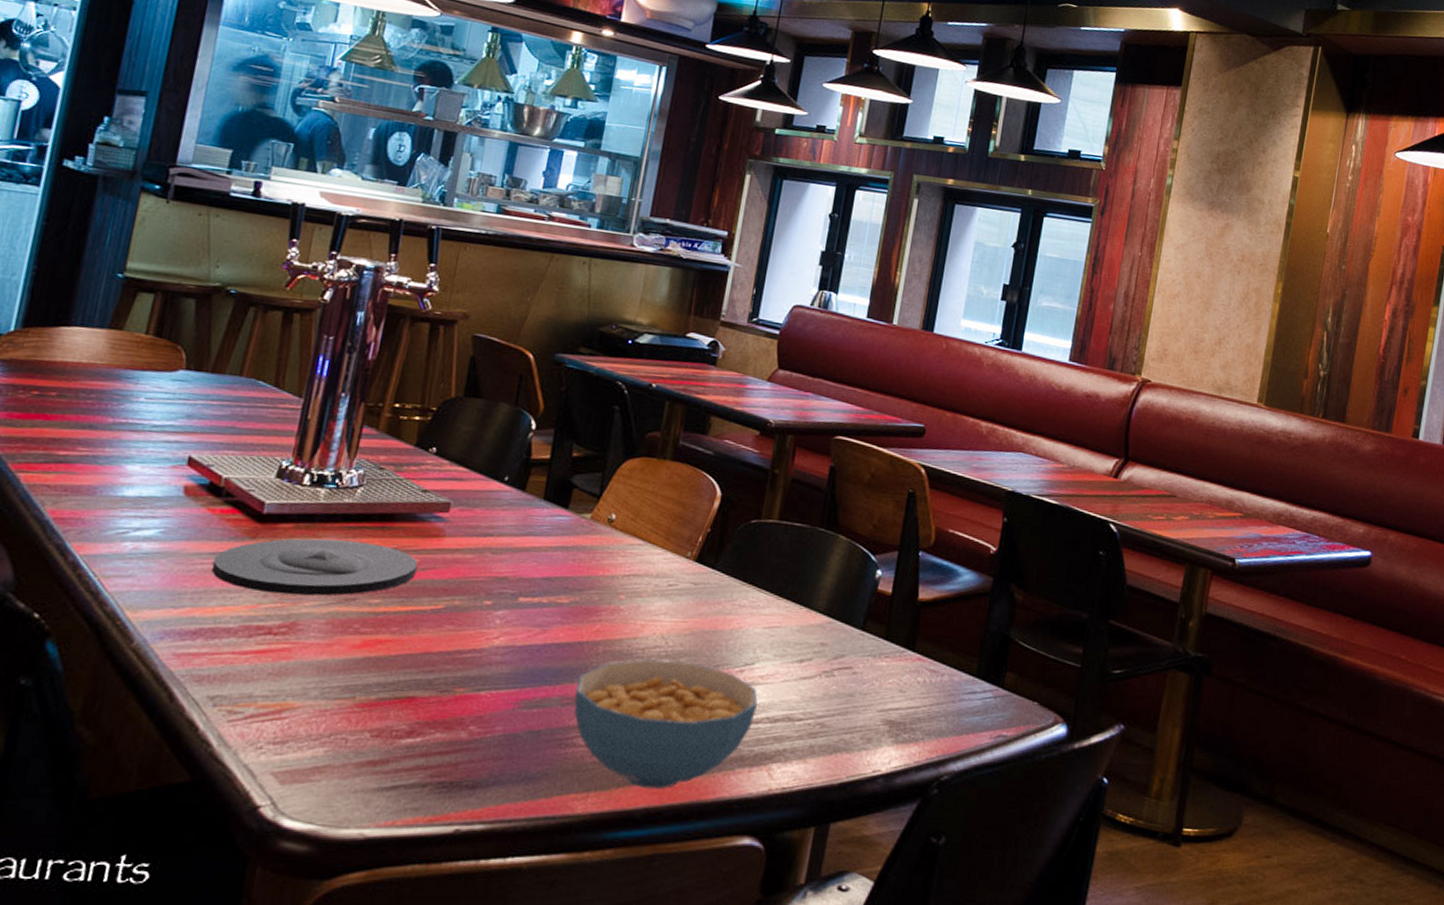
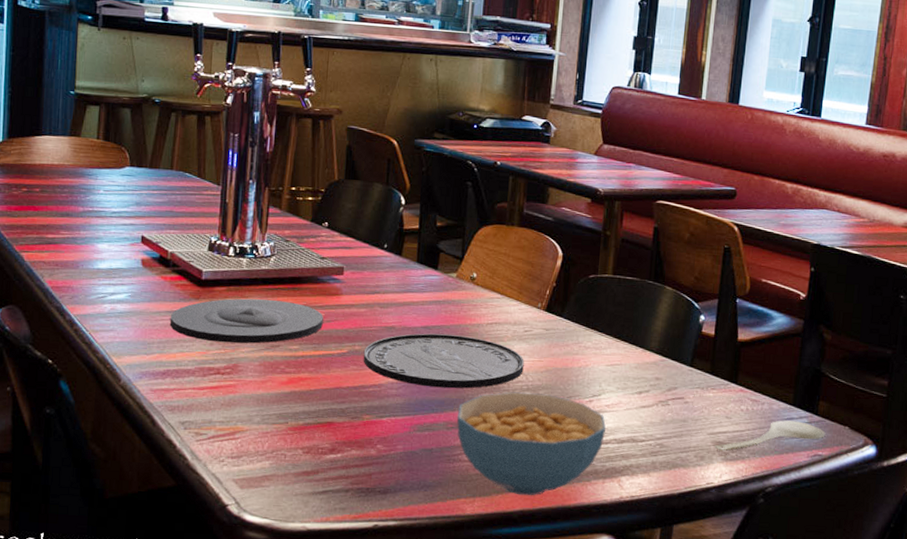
plate: none [463,586,665,655] -> present [363,333,524,389]
spoon: none [884,694,1012,732] -> present [714,420,826,451]

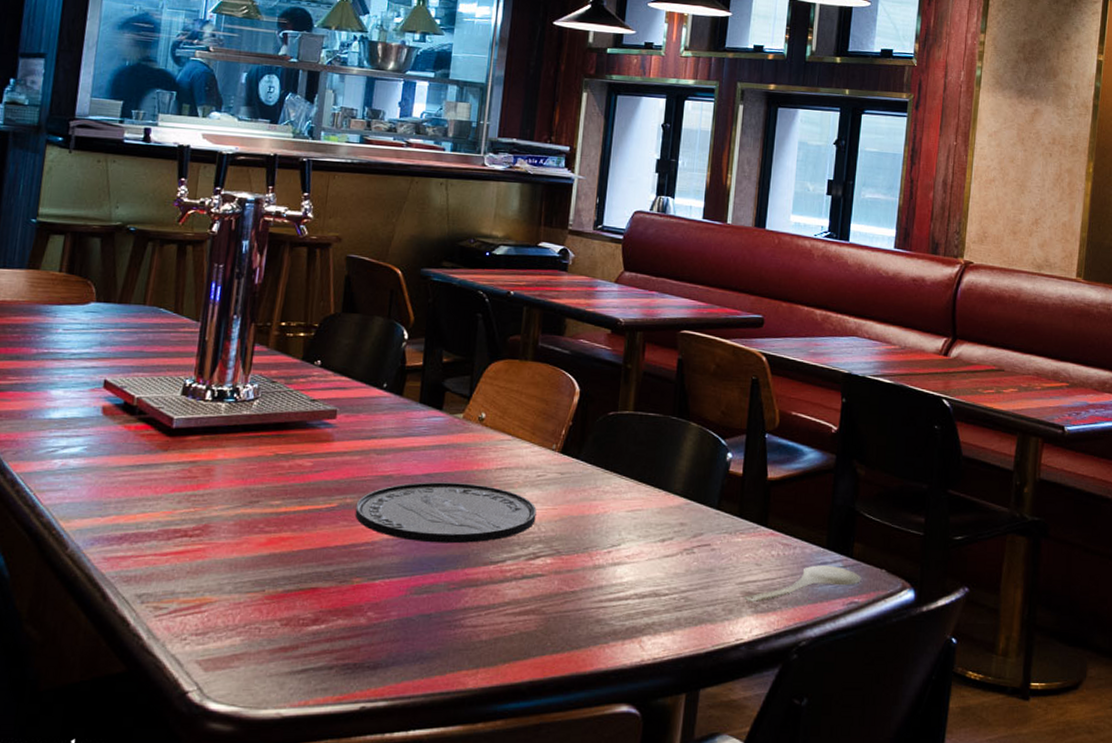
plate: present [169,298,323,344] -> none [131,448,311,501]
cereal bowl: present [456,392,607,496] -> none [459,545,626,664]

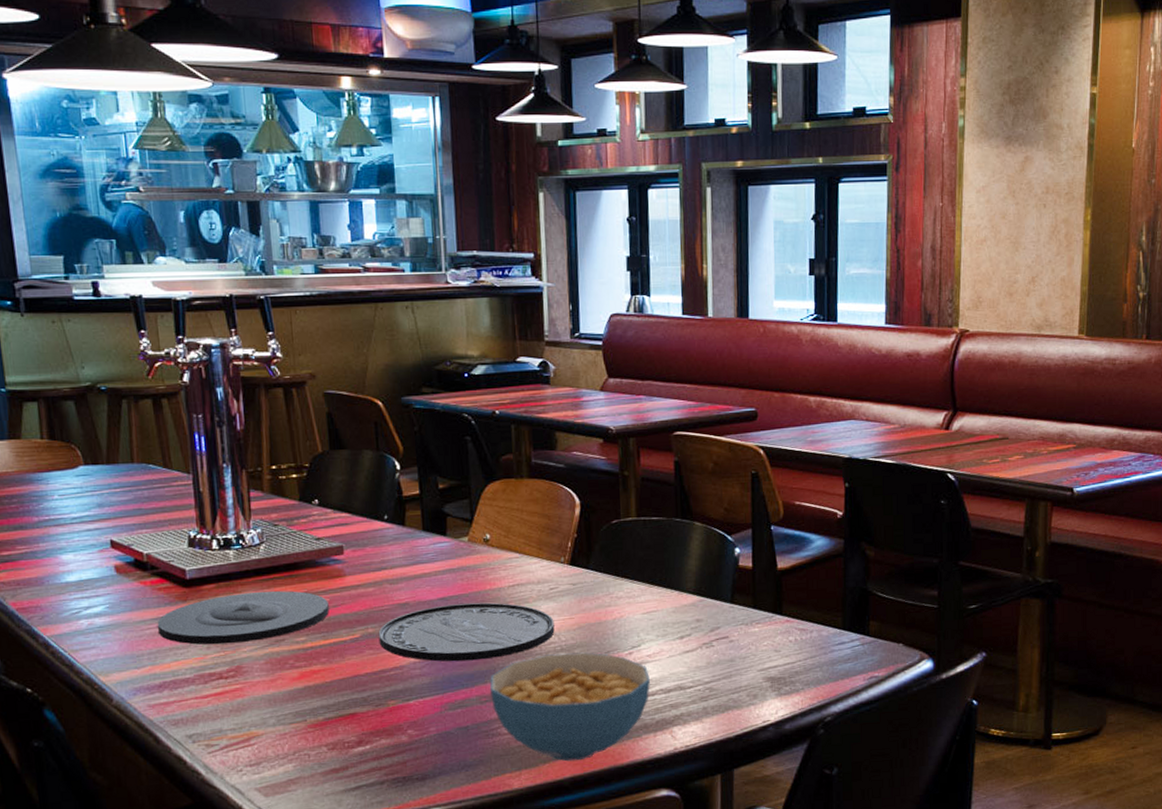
plate: none [131,448,311,501] -> present [157,590,329,645]
cereal bowl: none [459,545,626,664] -> present [489,652,651,762]
spoon: present [744,565,862,603] -> none [766,645,880,687]

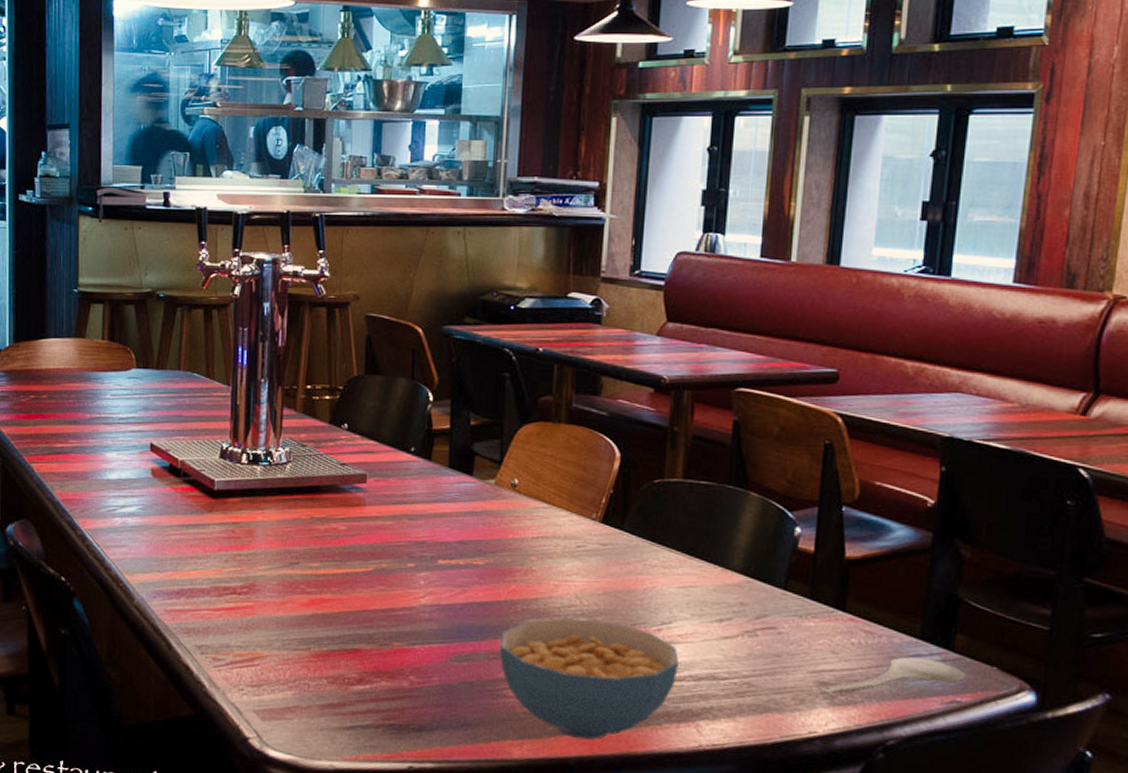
plate: present [157,590,329,645] -> none [182,510,346,561]
plate: present [378,602,555,662] -> none [391,549,578,613]
spoon: none [766,645,880,687] -> present [818,657,966,694]

